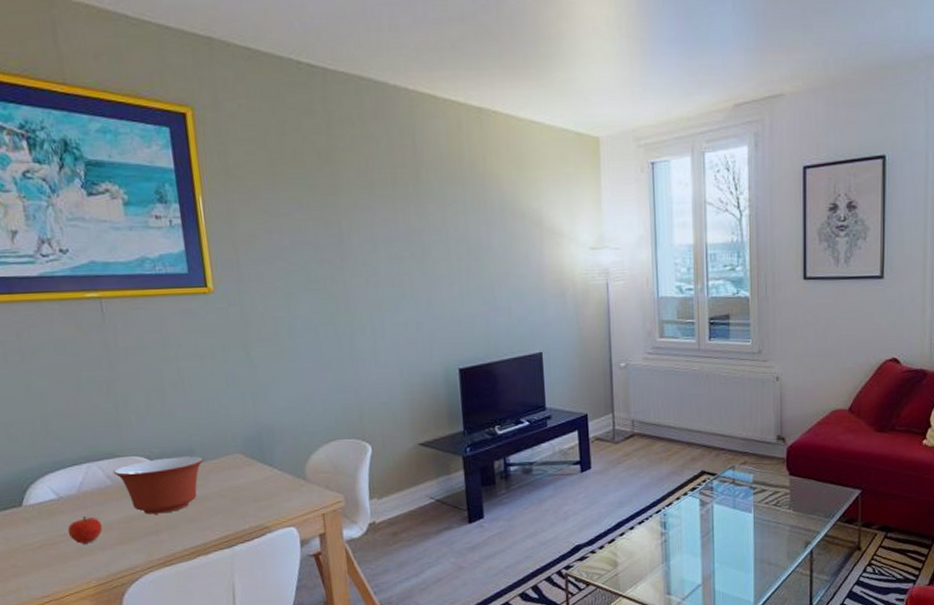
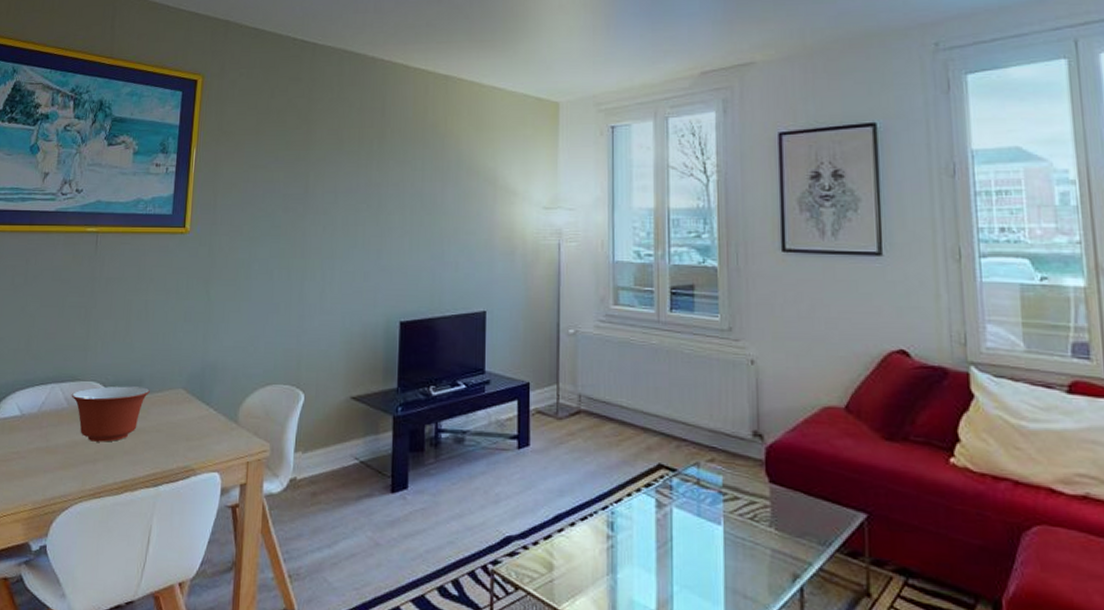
fruit: present [67,517,102,544] -> none [20,436,50,464]

